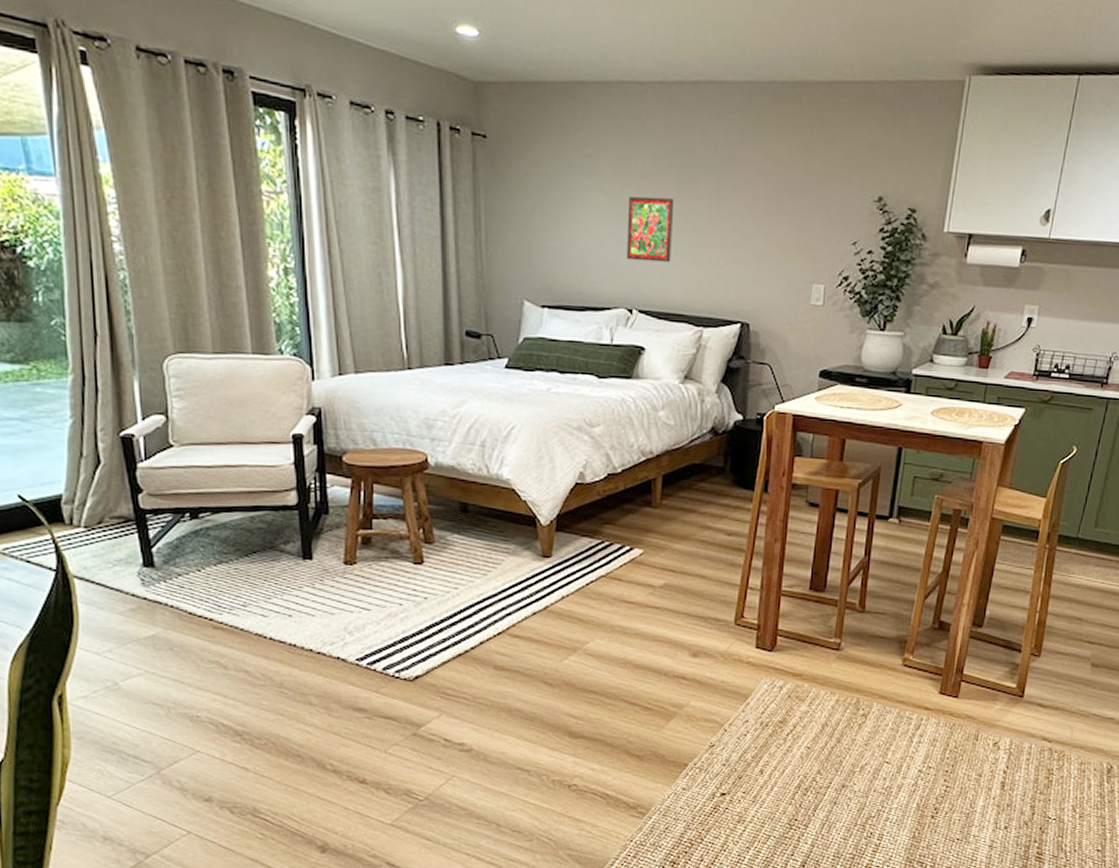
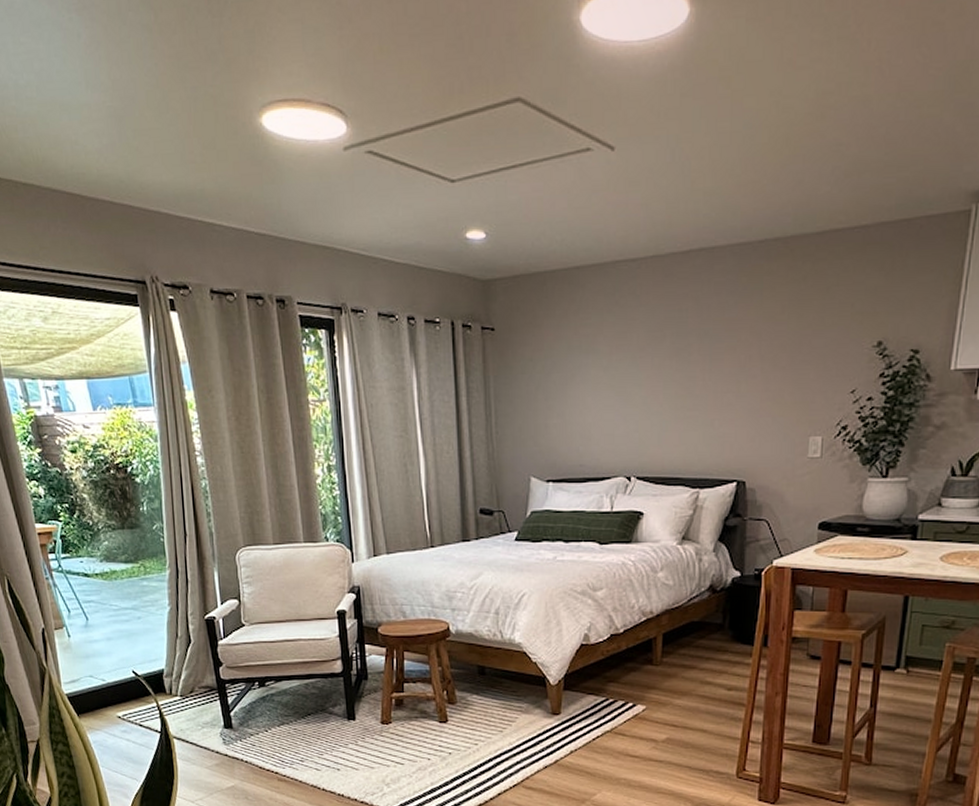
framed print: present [626,196,675,263] -> none [624,367,669,430]

